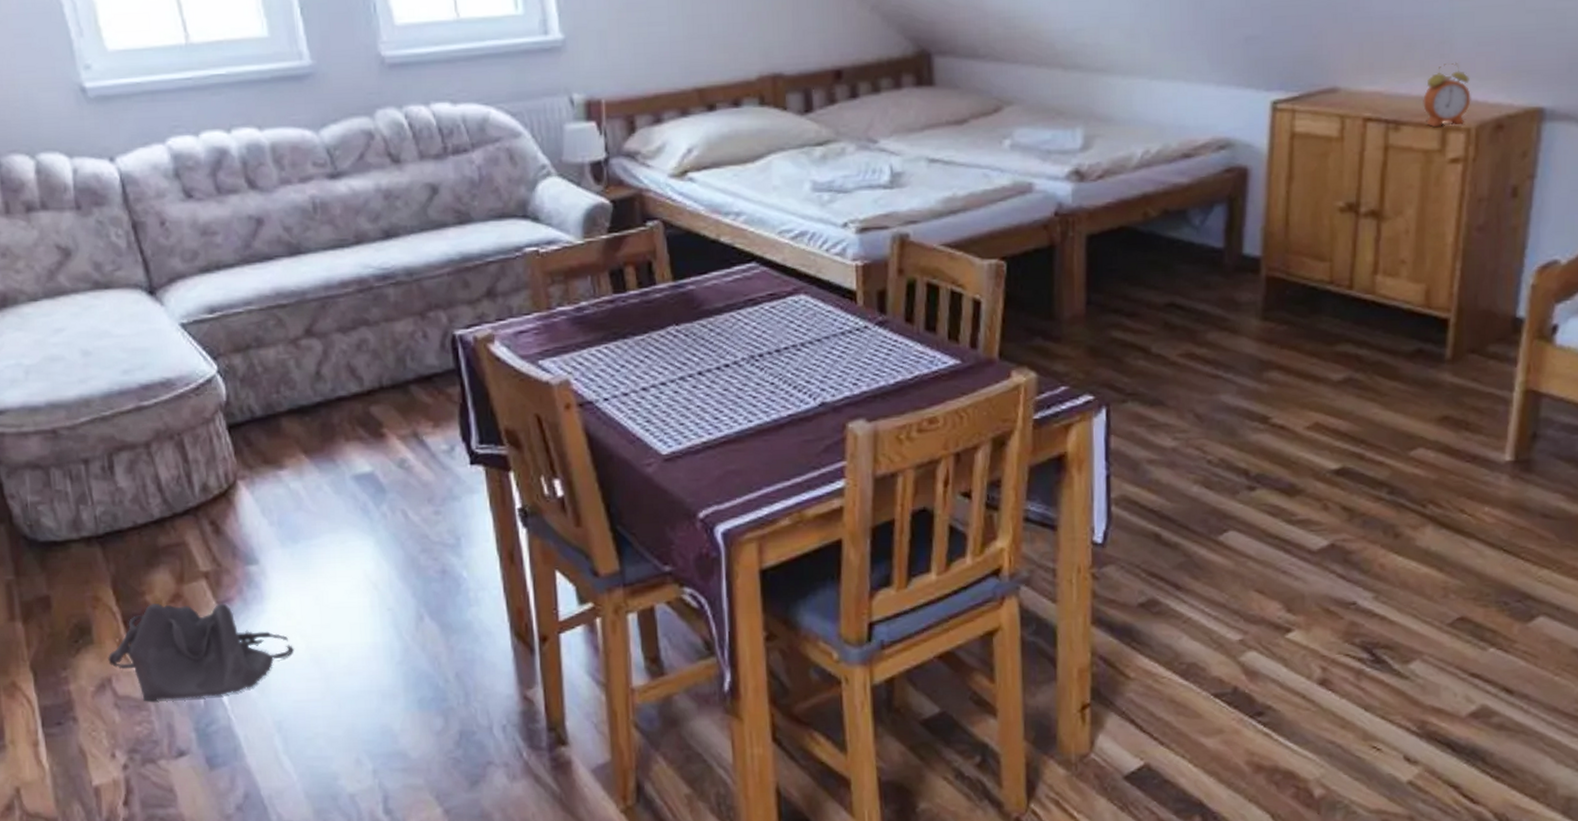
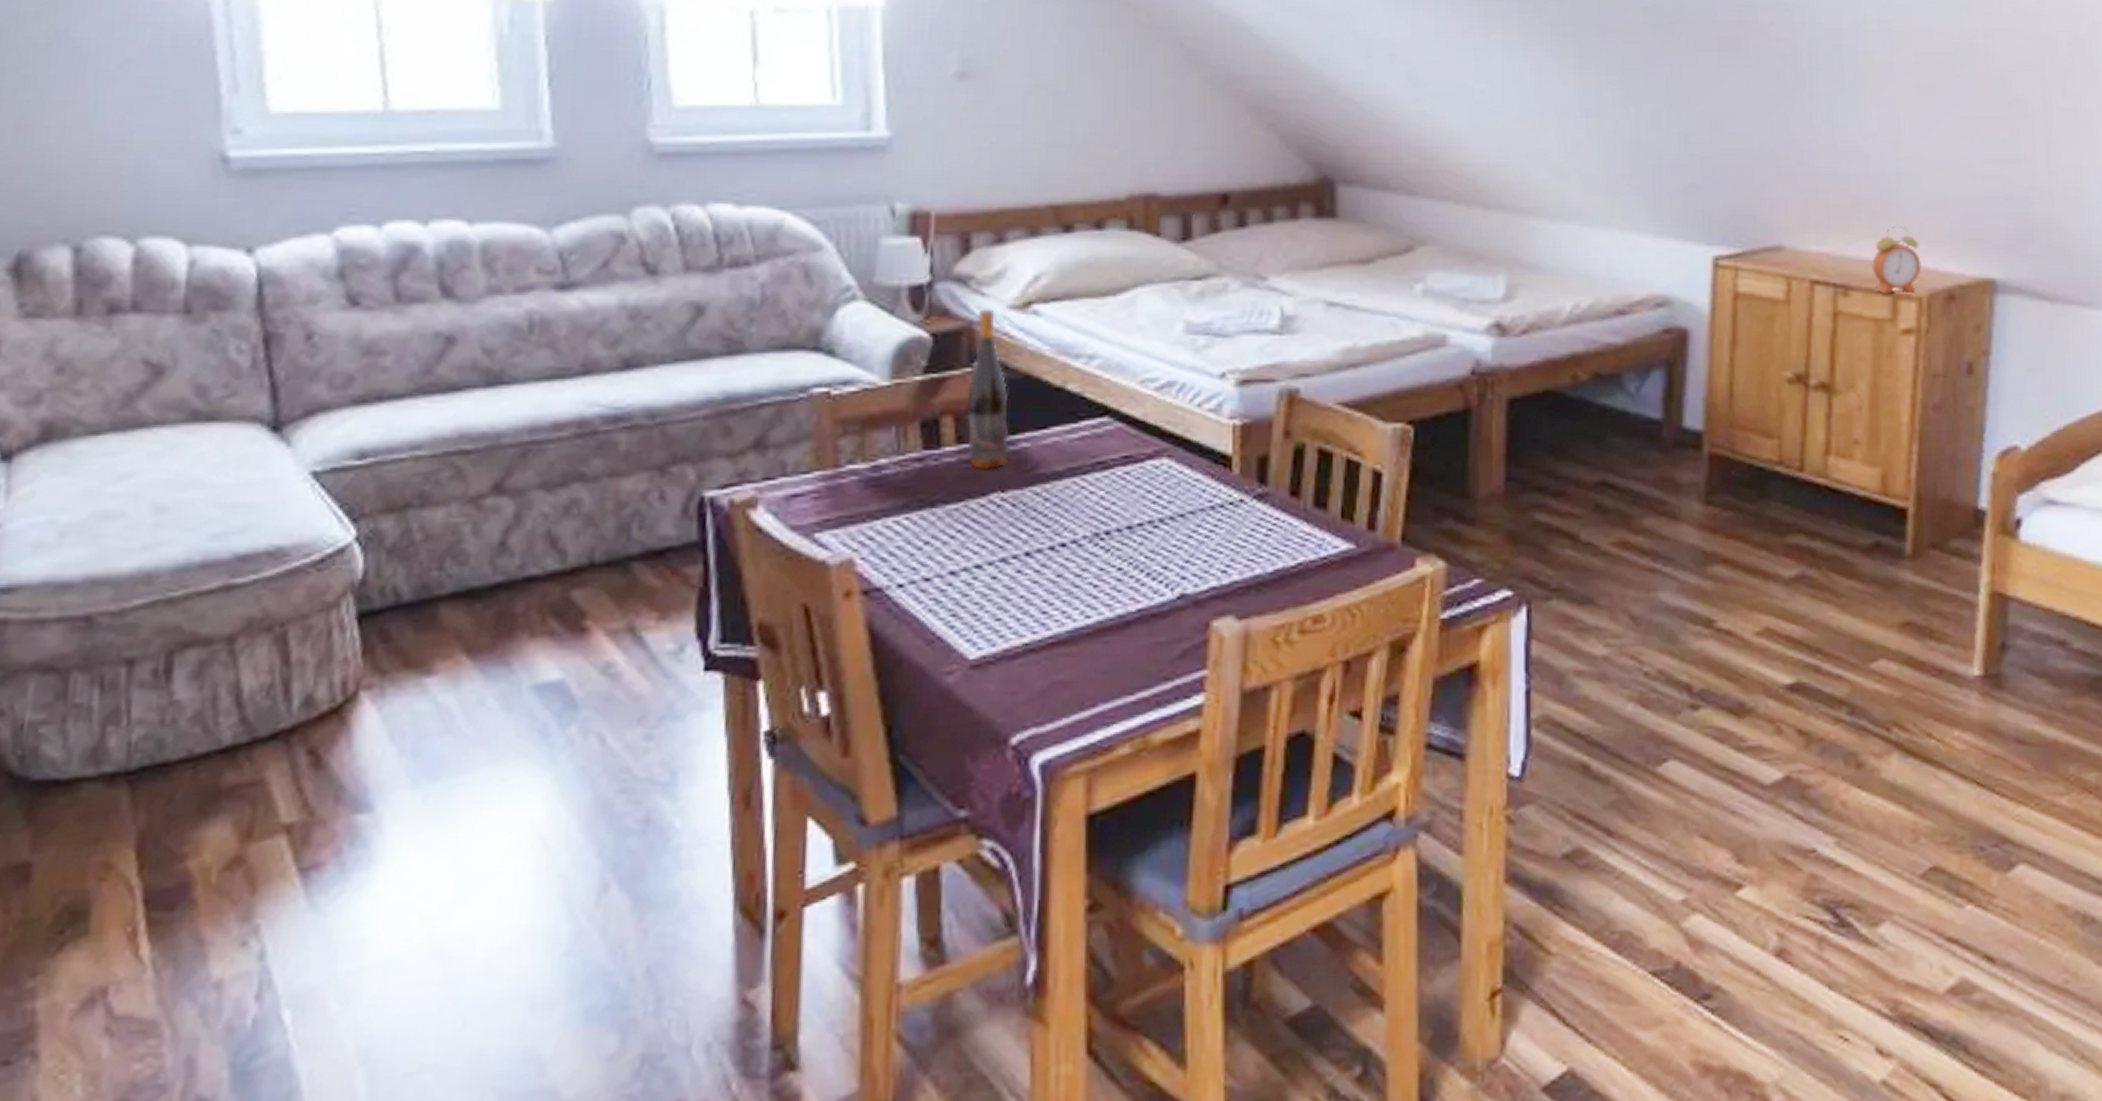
shoulder bag: present [108,602,294,701] -> none [107,870,406,1023]
wine bottle: none [643,178,679,307] -> present [967,309,1009,469]

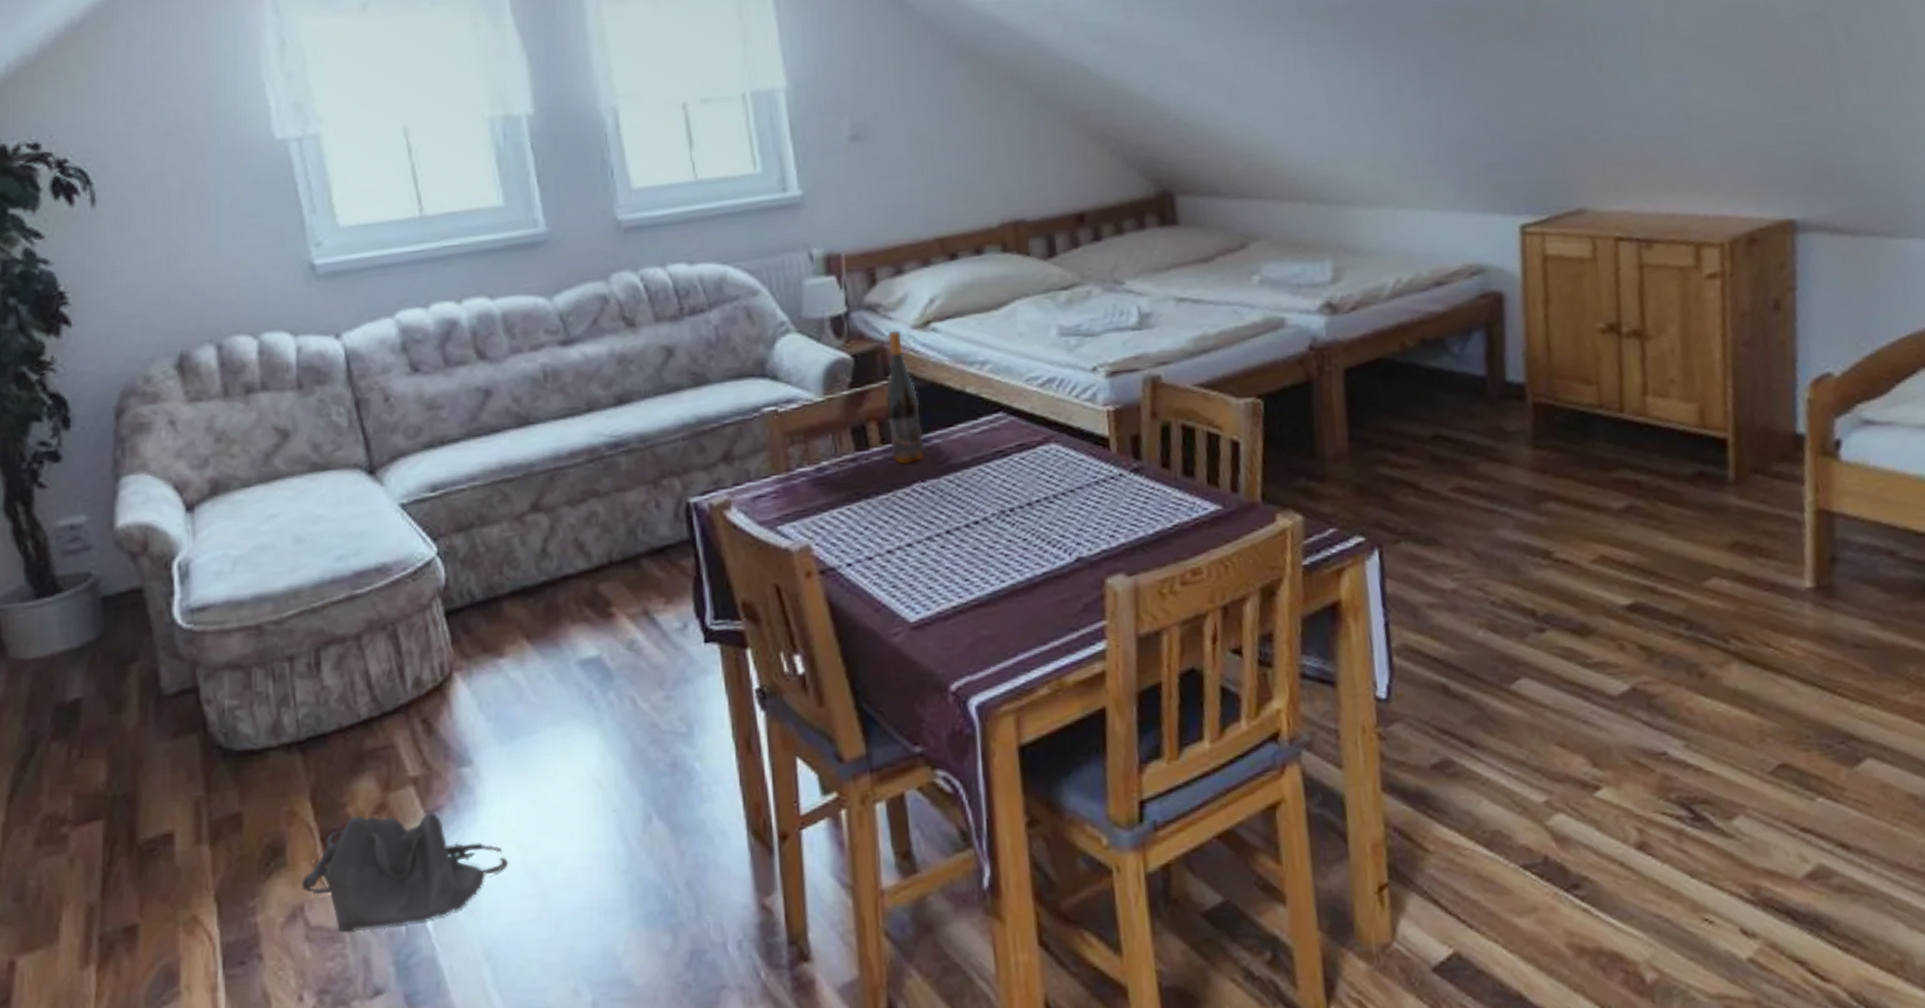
shoulder bag: none [107,870,406,1023] -> present [302,812,508,931]
alarm clock: present [1872,227,1922,295] -> none [1672,180,1721,244]

